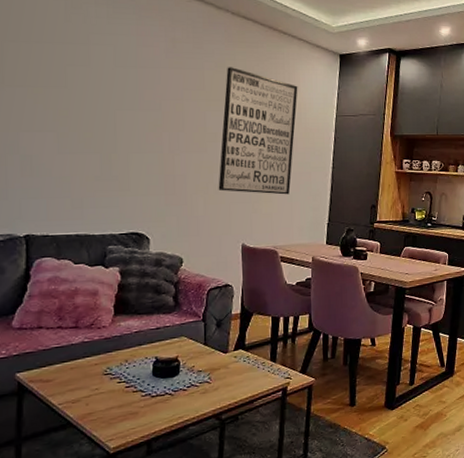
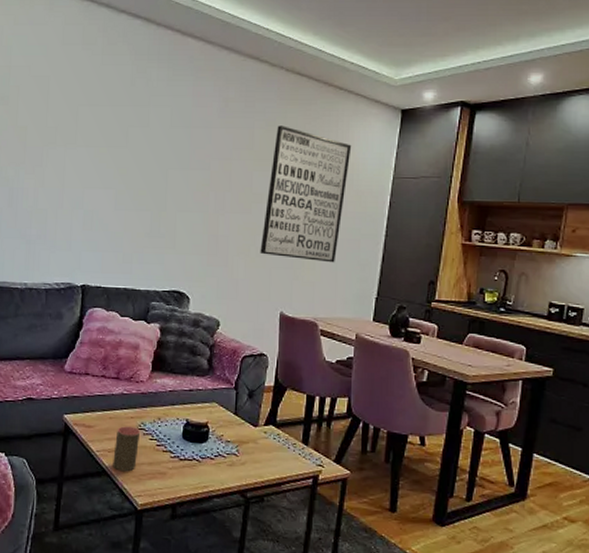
cup: none [78,373,107,420] -> present [113,426,141,472]

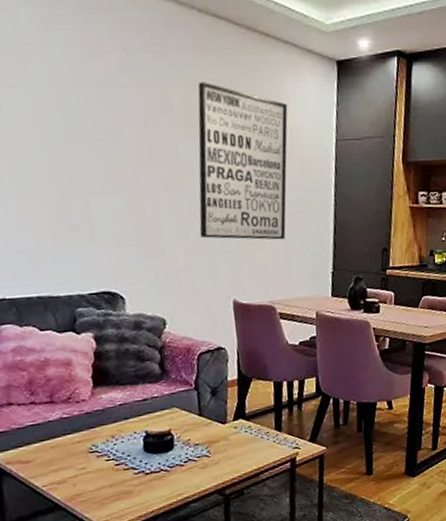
cup: present [113,426,141,472] -> none [63,451,95,501]

